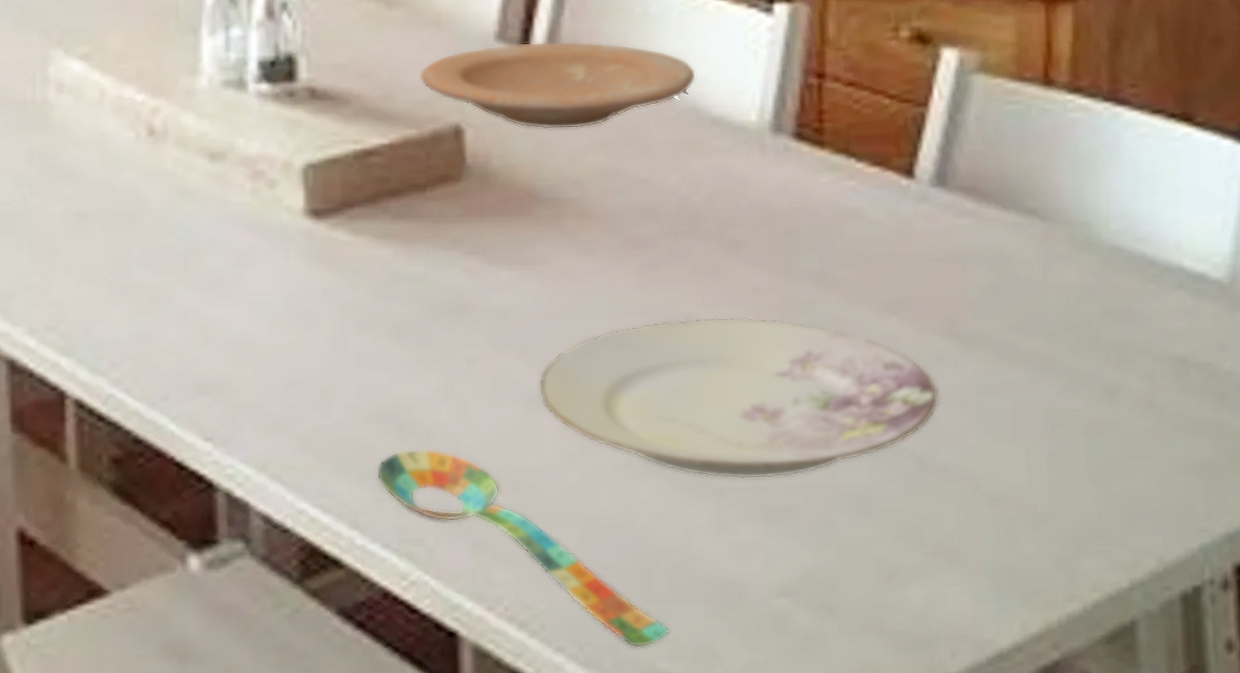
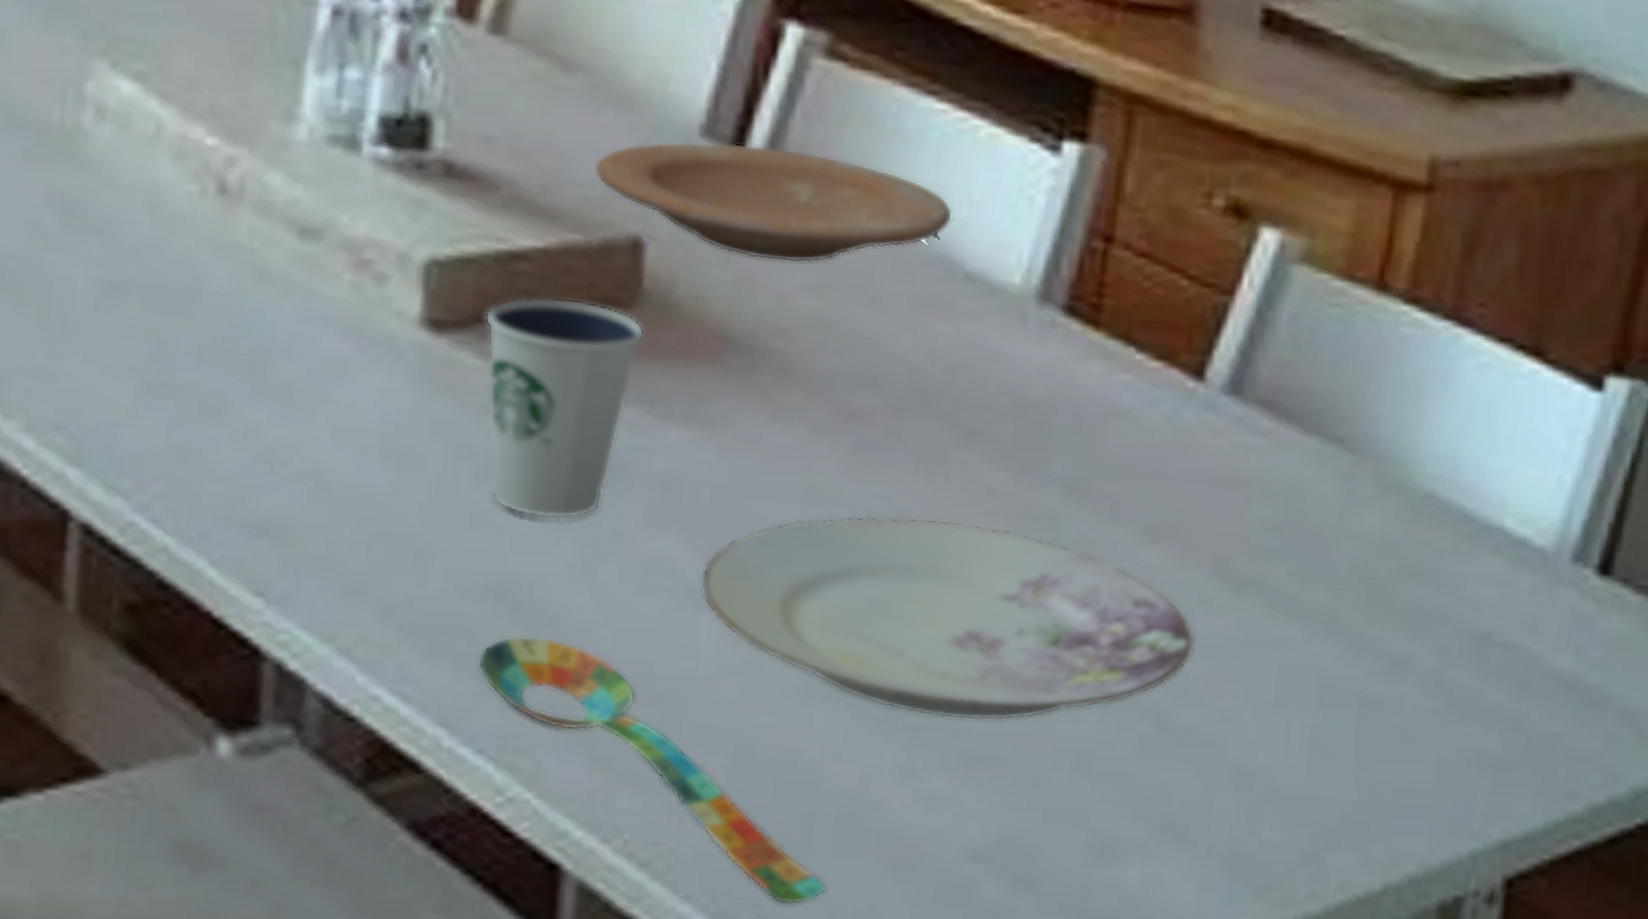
dixie cup: none [351,180,472,355] -> present [484,296,645,520]

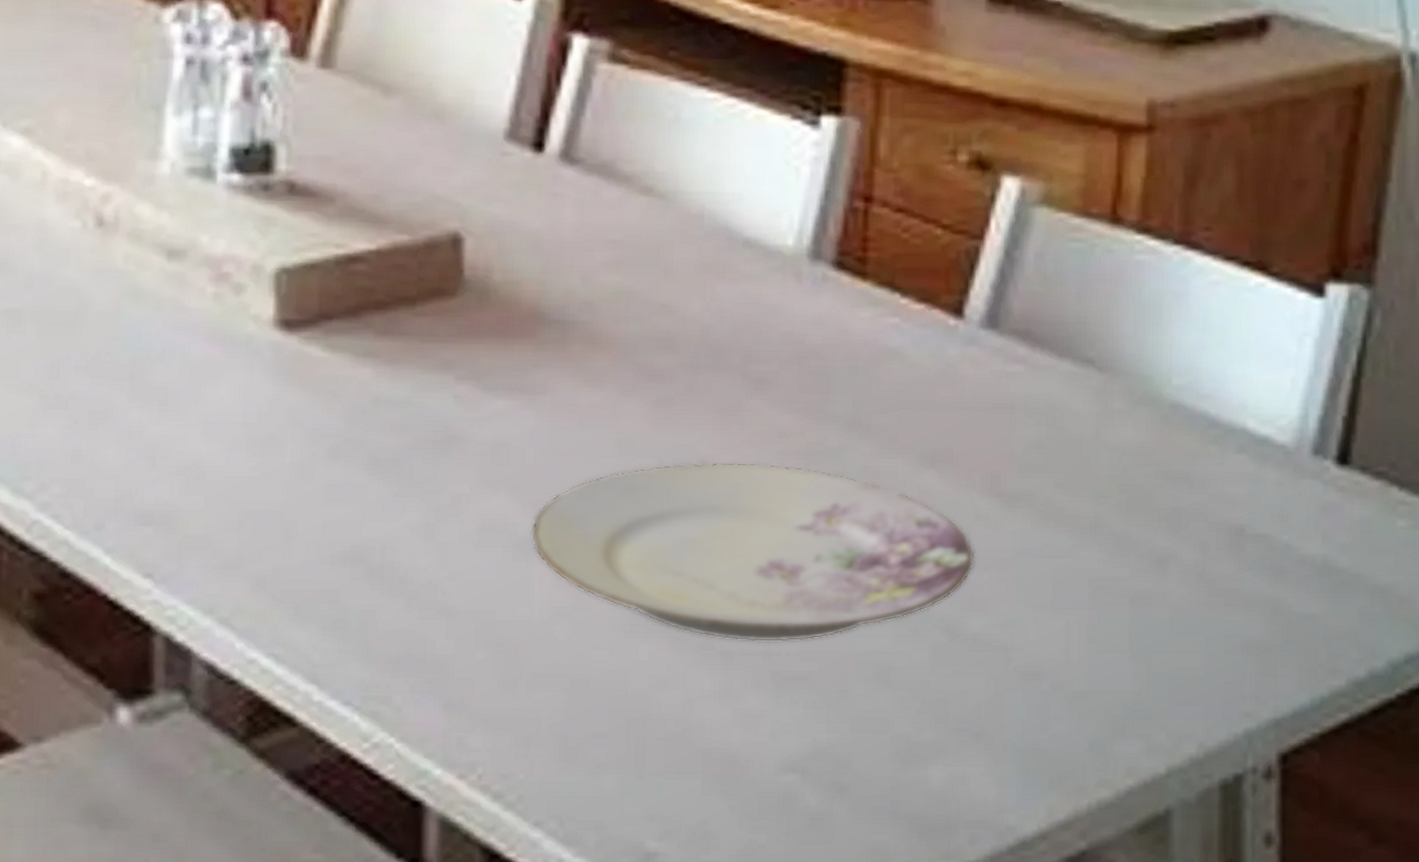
spoon: present [477,635,827,905] -> none [340,595,662,824]
dixie cup: present [484,296,645,520] -> none [329,292,468,489]
plate: present [594,141,954,263] -> none [416,143,730,244]

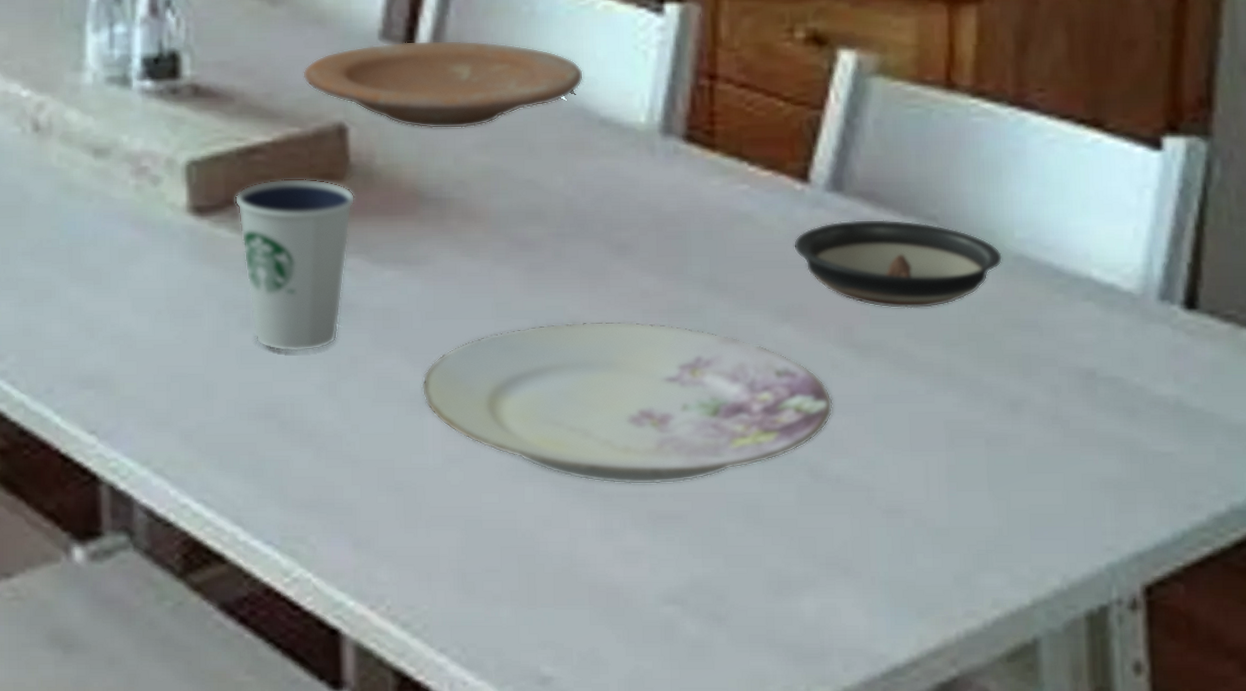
dixie cup: none [329,292,468,489] -> present [234,178,355,353]
plate: none [416,143,730,244] -> present [303,40,584,129]
saucer: none [942,360,1159,457] -> present [793,220,1003,309]

